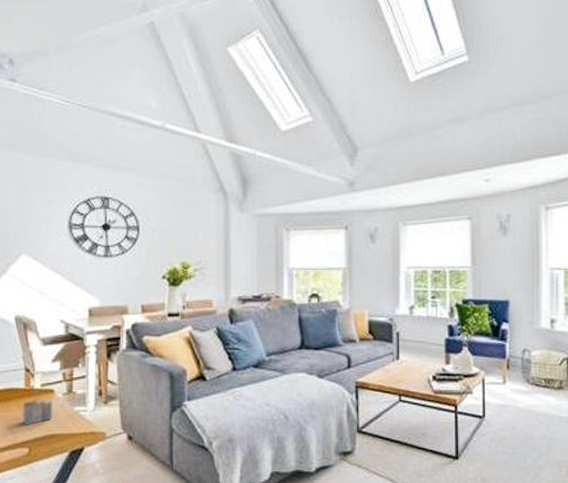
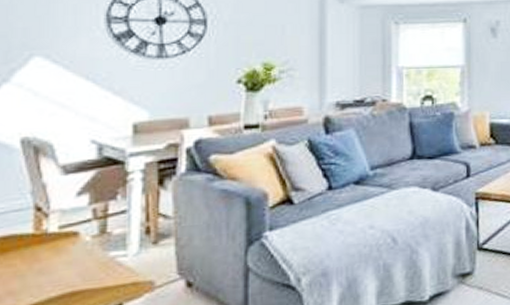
architectural model: present [23,387,52,426] -> none [29,230,76,284]

